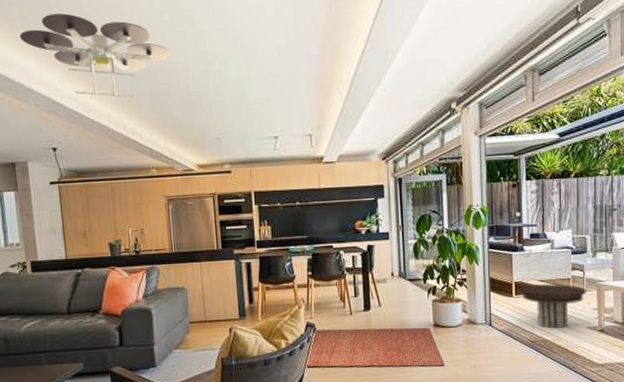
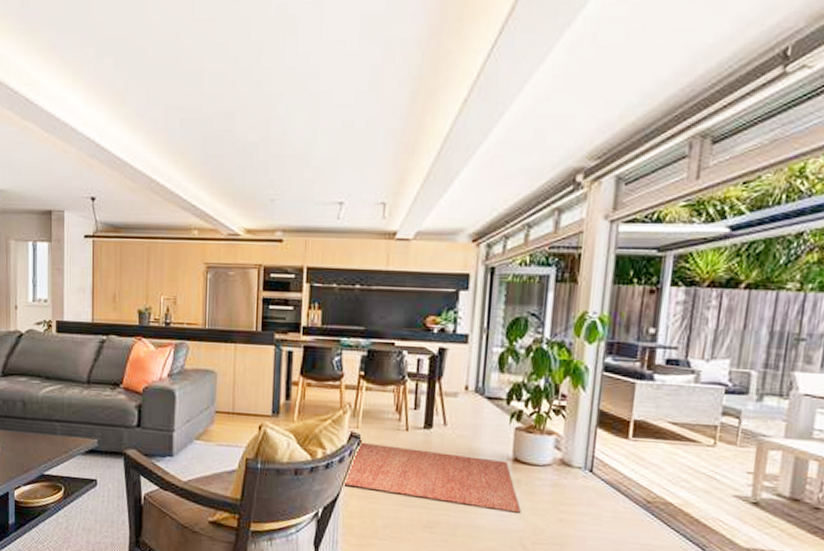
ceiling light: present [20,13,171,98] -> none [71,44,230,145]
side table: present [519,284,587,329] -> none [639,425,741,491]

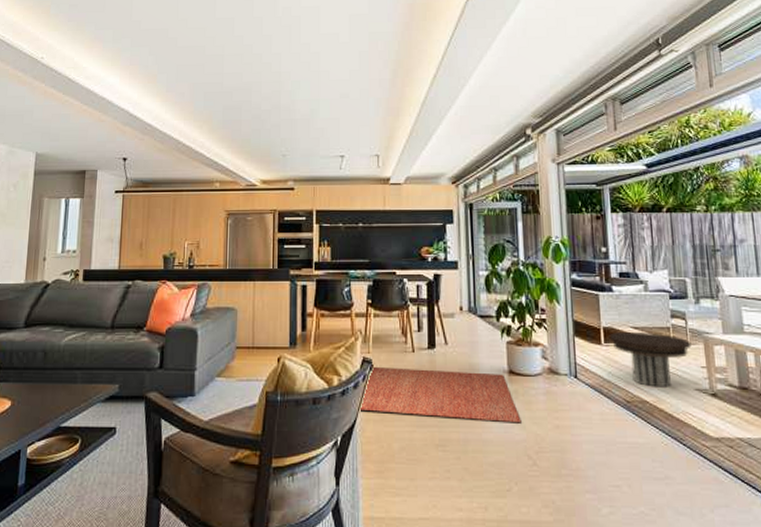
side table: none [639,425,741,491] -> present [609,331,692,387]

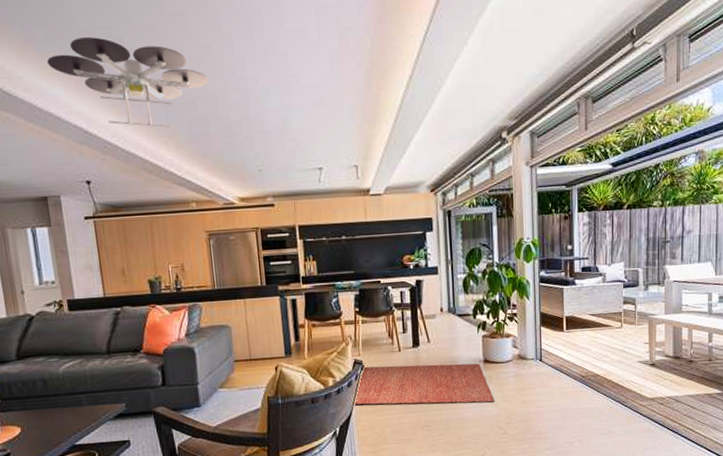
ceiling light: none [110,37,246,113] -> present [47,37,209,127]
side table: present [609,331,692,387] -> none [570,318,638,363]

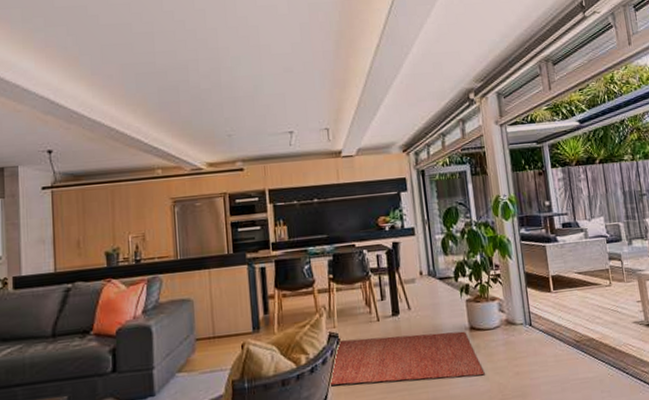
ceiling light: present [47,37,209,127] -> none [21,15,181,96]

